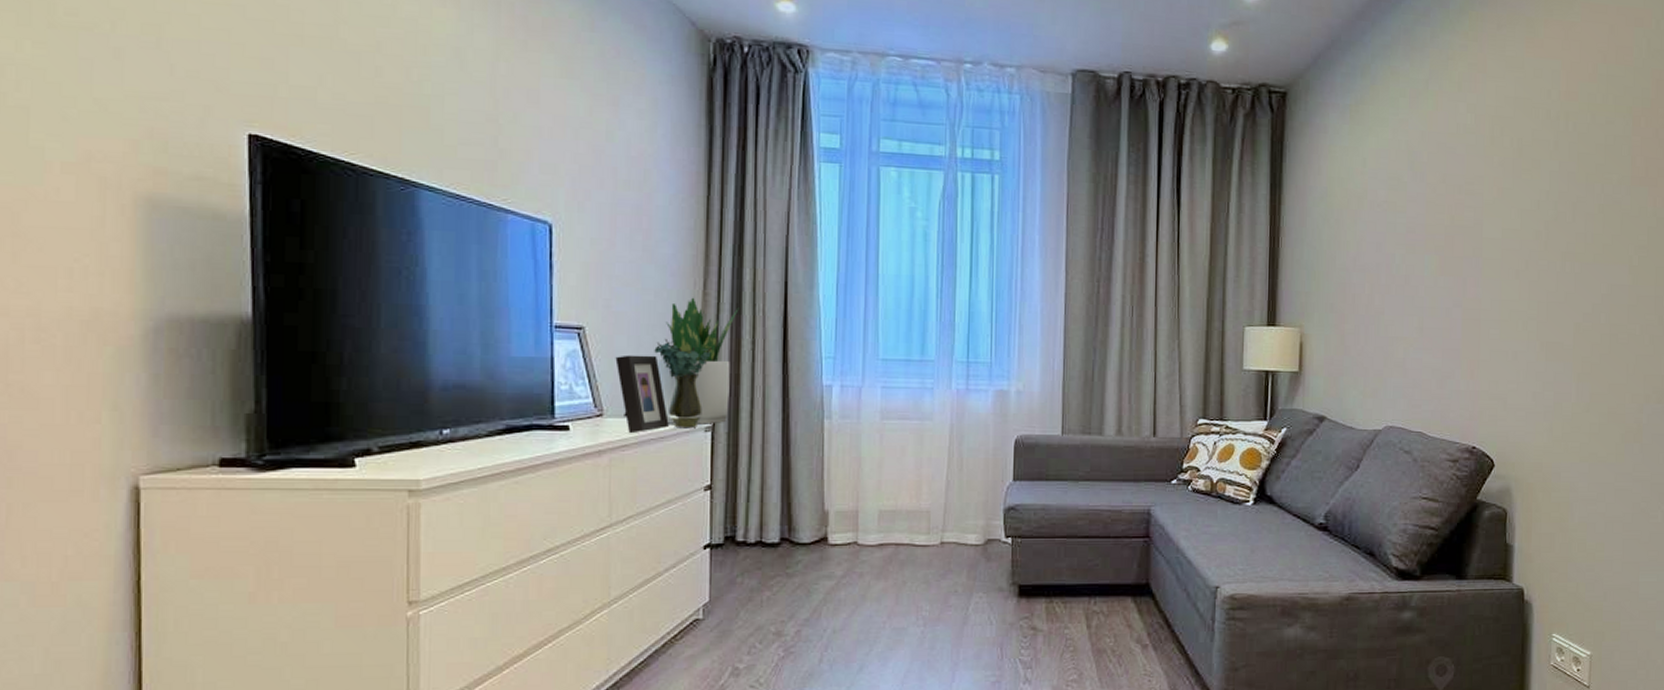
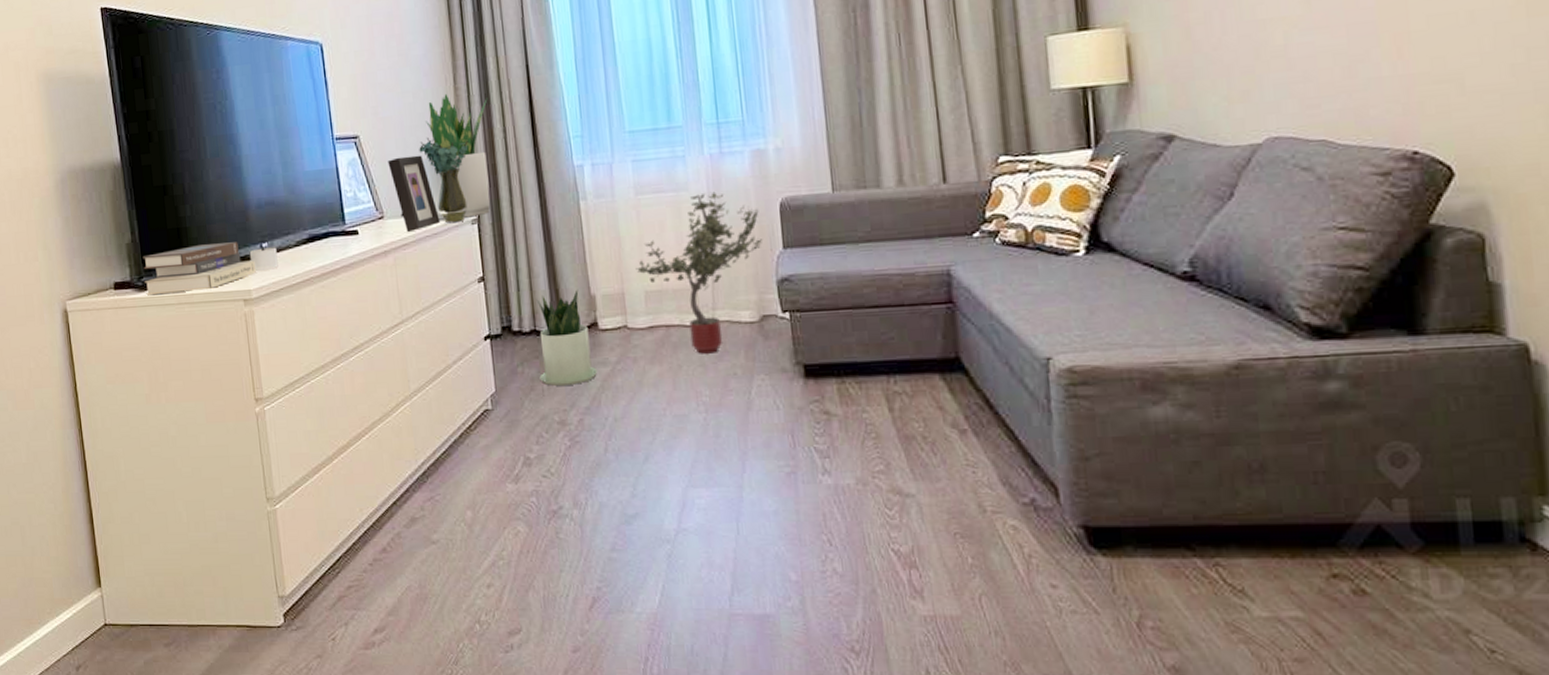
books: none [266,424,430,477] -> present [142,242,256,296]
candle: none [423,433,461,461] -> present [249,247,278,272]
planter: none [759,504,822,597] -> present [536,289,598,386]
potted tree: none [872,423,996,572] -> present [635,191,763,354]

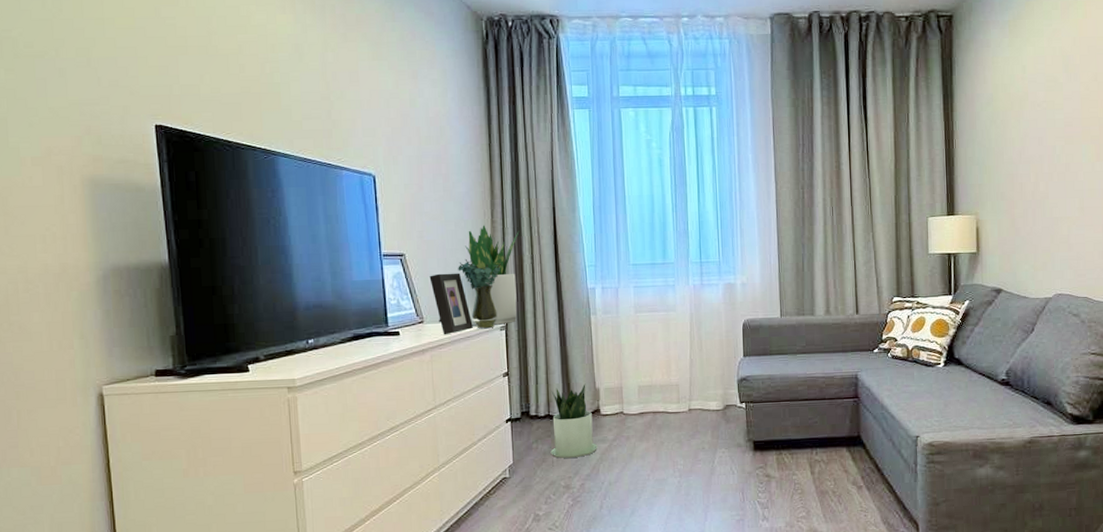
books: present [142,242,256,296] -> none [187,338,301,382]
candle: present [249,247,278,272] -> none [295,343,323,364]
potted tree: present [635,191,763,354] -> none [632,313,729,434]

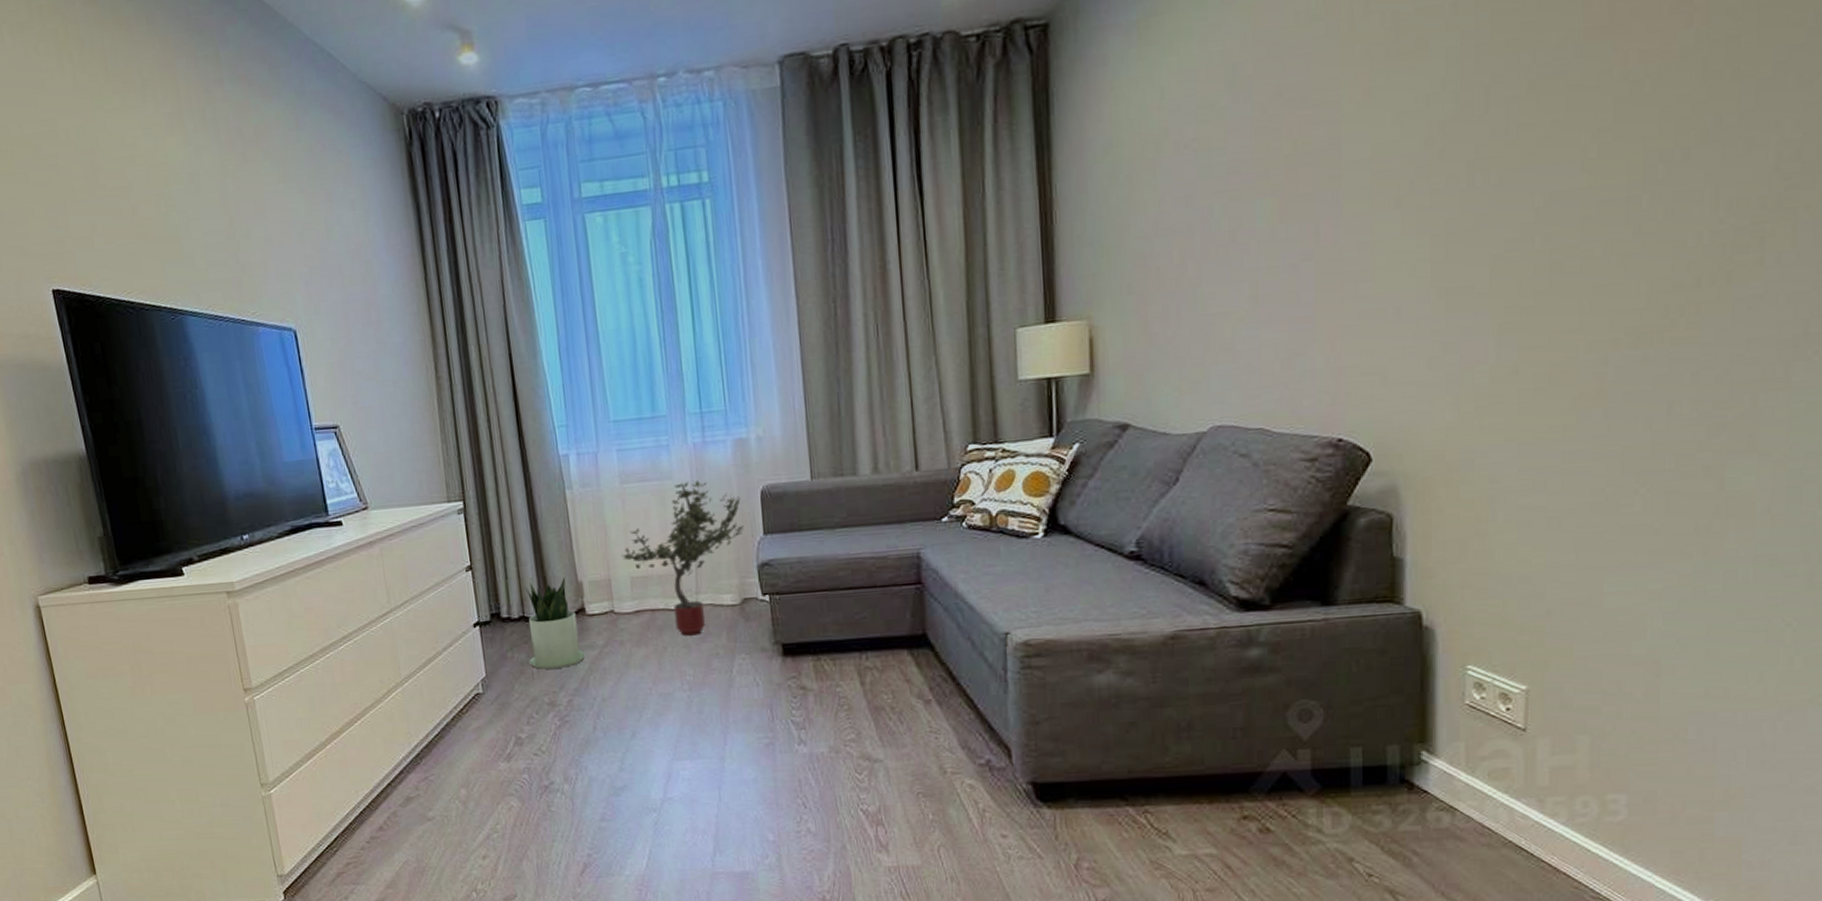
picture frame: present [429,273,473,335] -> none [369,445,426,523]
vase: present [458,259,501,329] -> none [401,428,453,514]
planter: present [461,225,520,326] -> none [406,382,476,510]
potted tree: none [632,313,729,434] -> present [621,480,745,636]

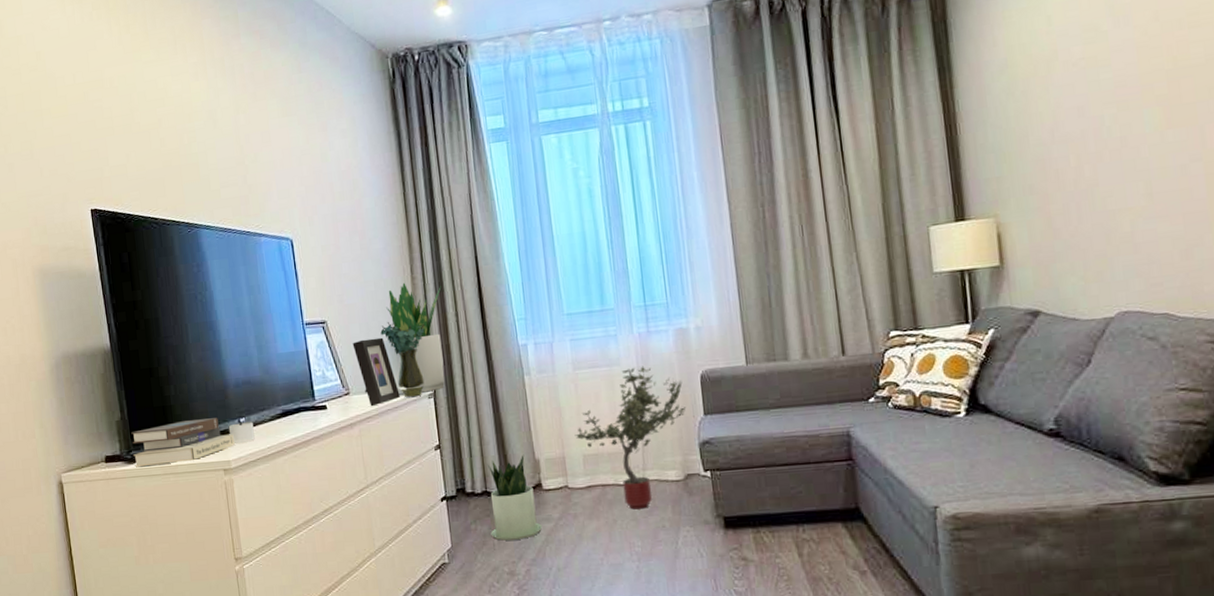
books: none [117,534,238,590] -> present [131,418,235,468]
candle: none [229,539,261,564] -> present [228,421,255,445]
picture frame: none [369,445,426,523] -> present [352,337,400,407]
vase: none [401,428,453,514] -> present [380,322,425,398]
planter: none [406,382,476,510] -> present [384,282,445,395]

